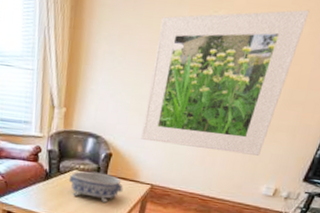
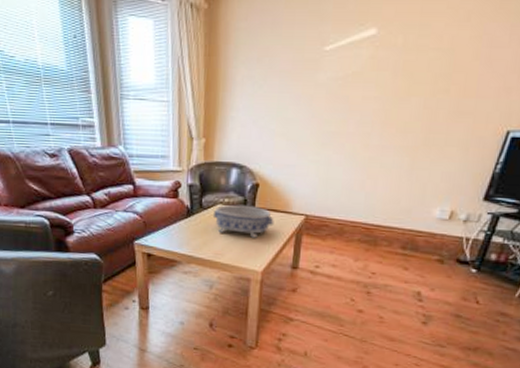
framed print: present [141,9,310,156] -> none [290,13,469,175]

